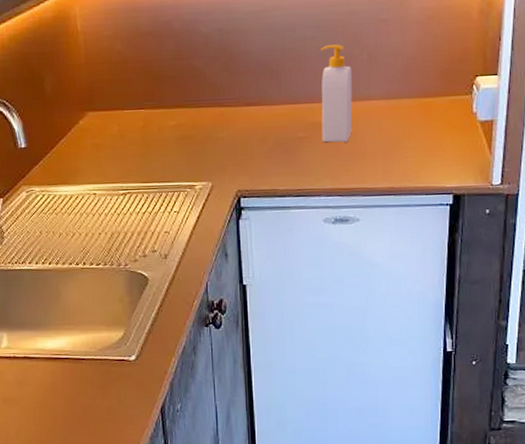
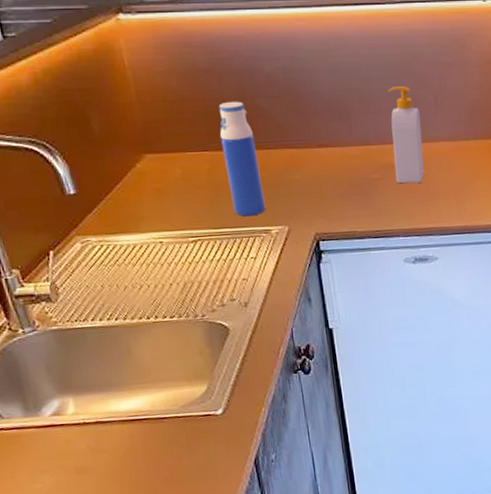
water bottle: none [156,62,192,172] -> present [218,101,266,217]

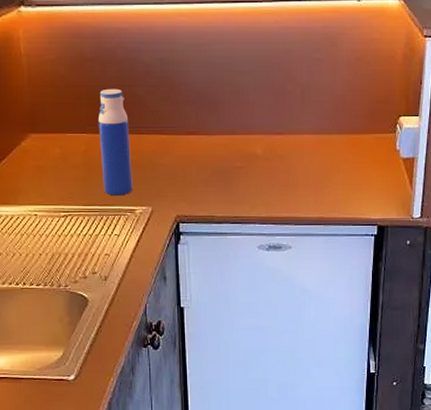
soap bottle: present [388,86,424,184] -> none [257,80,286,173]

